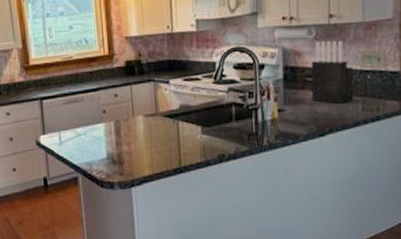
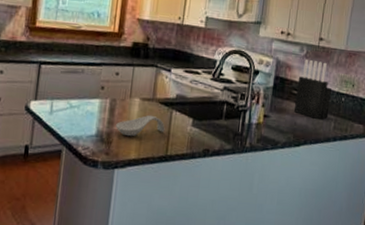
spoon rest: none [124,129,174,155] -> present [116,115,165,137]

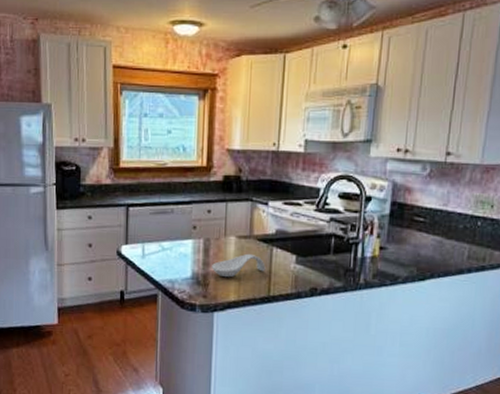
knife block: present [293,59,333,119] -> none [416,178,465,248]

